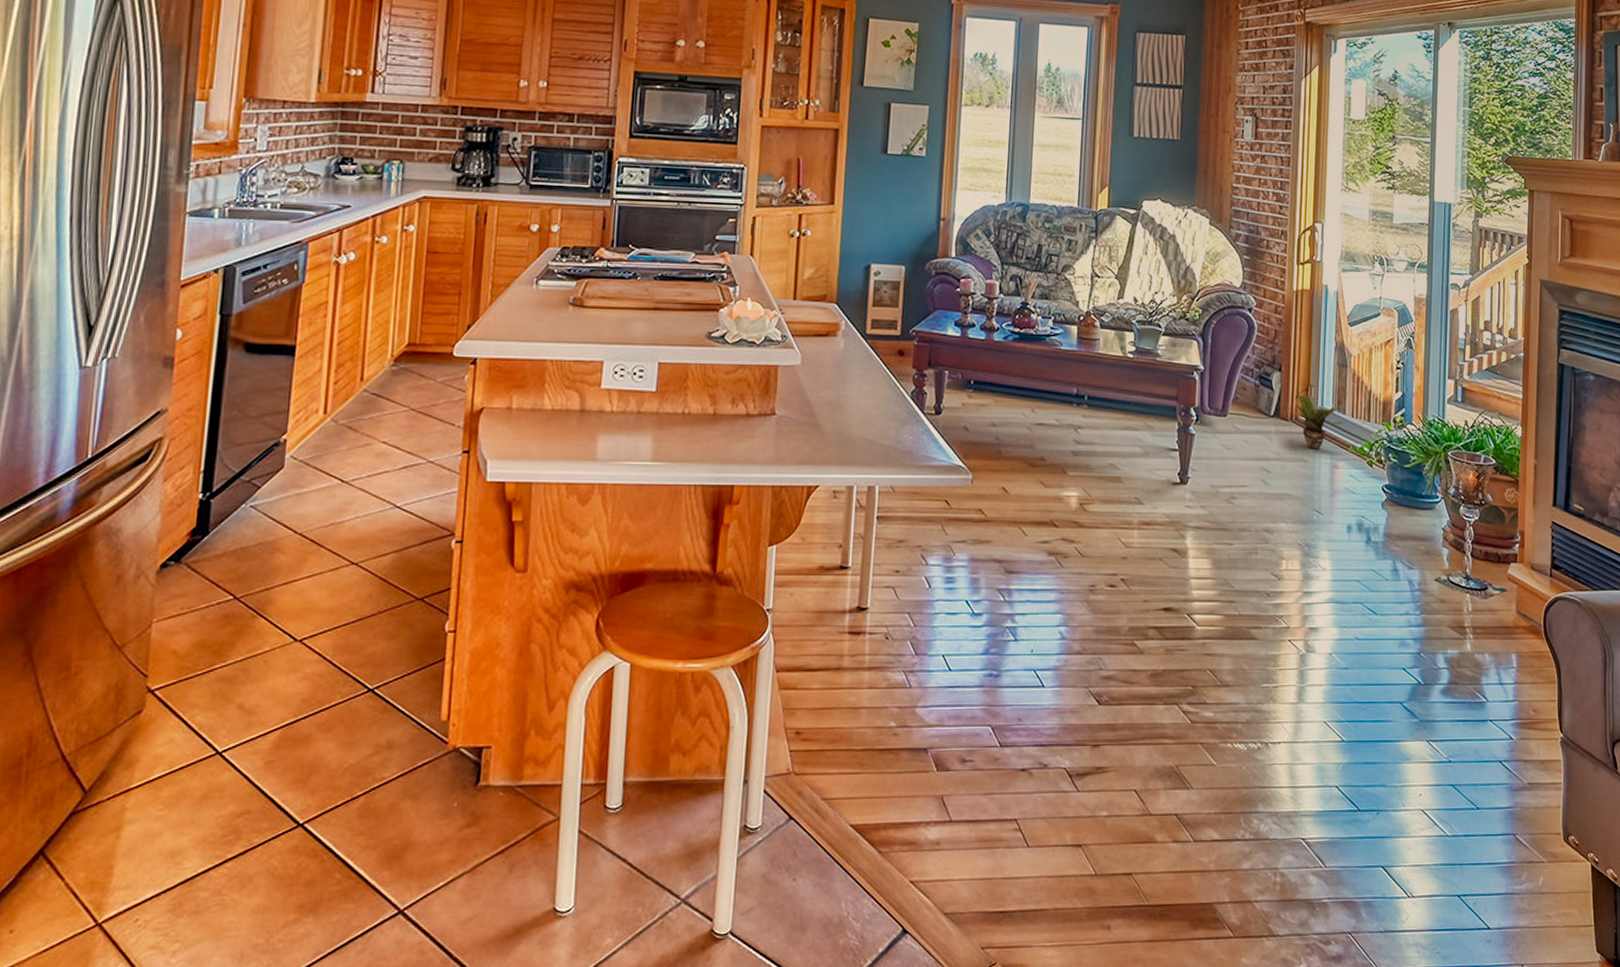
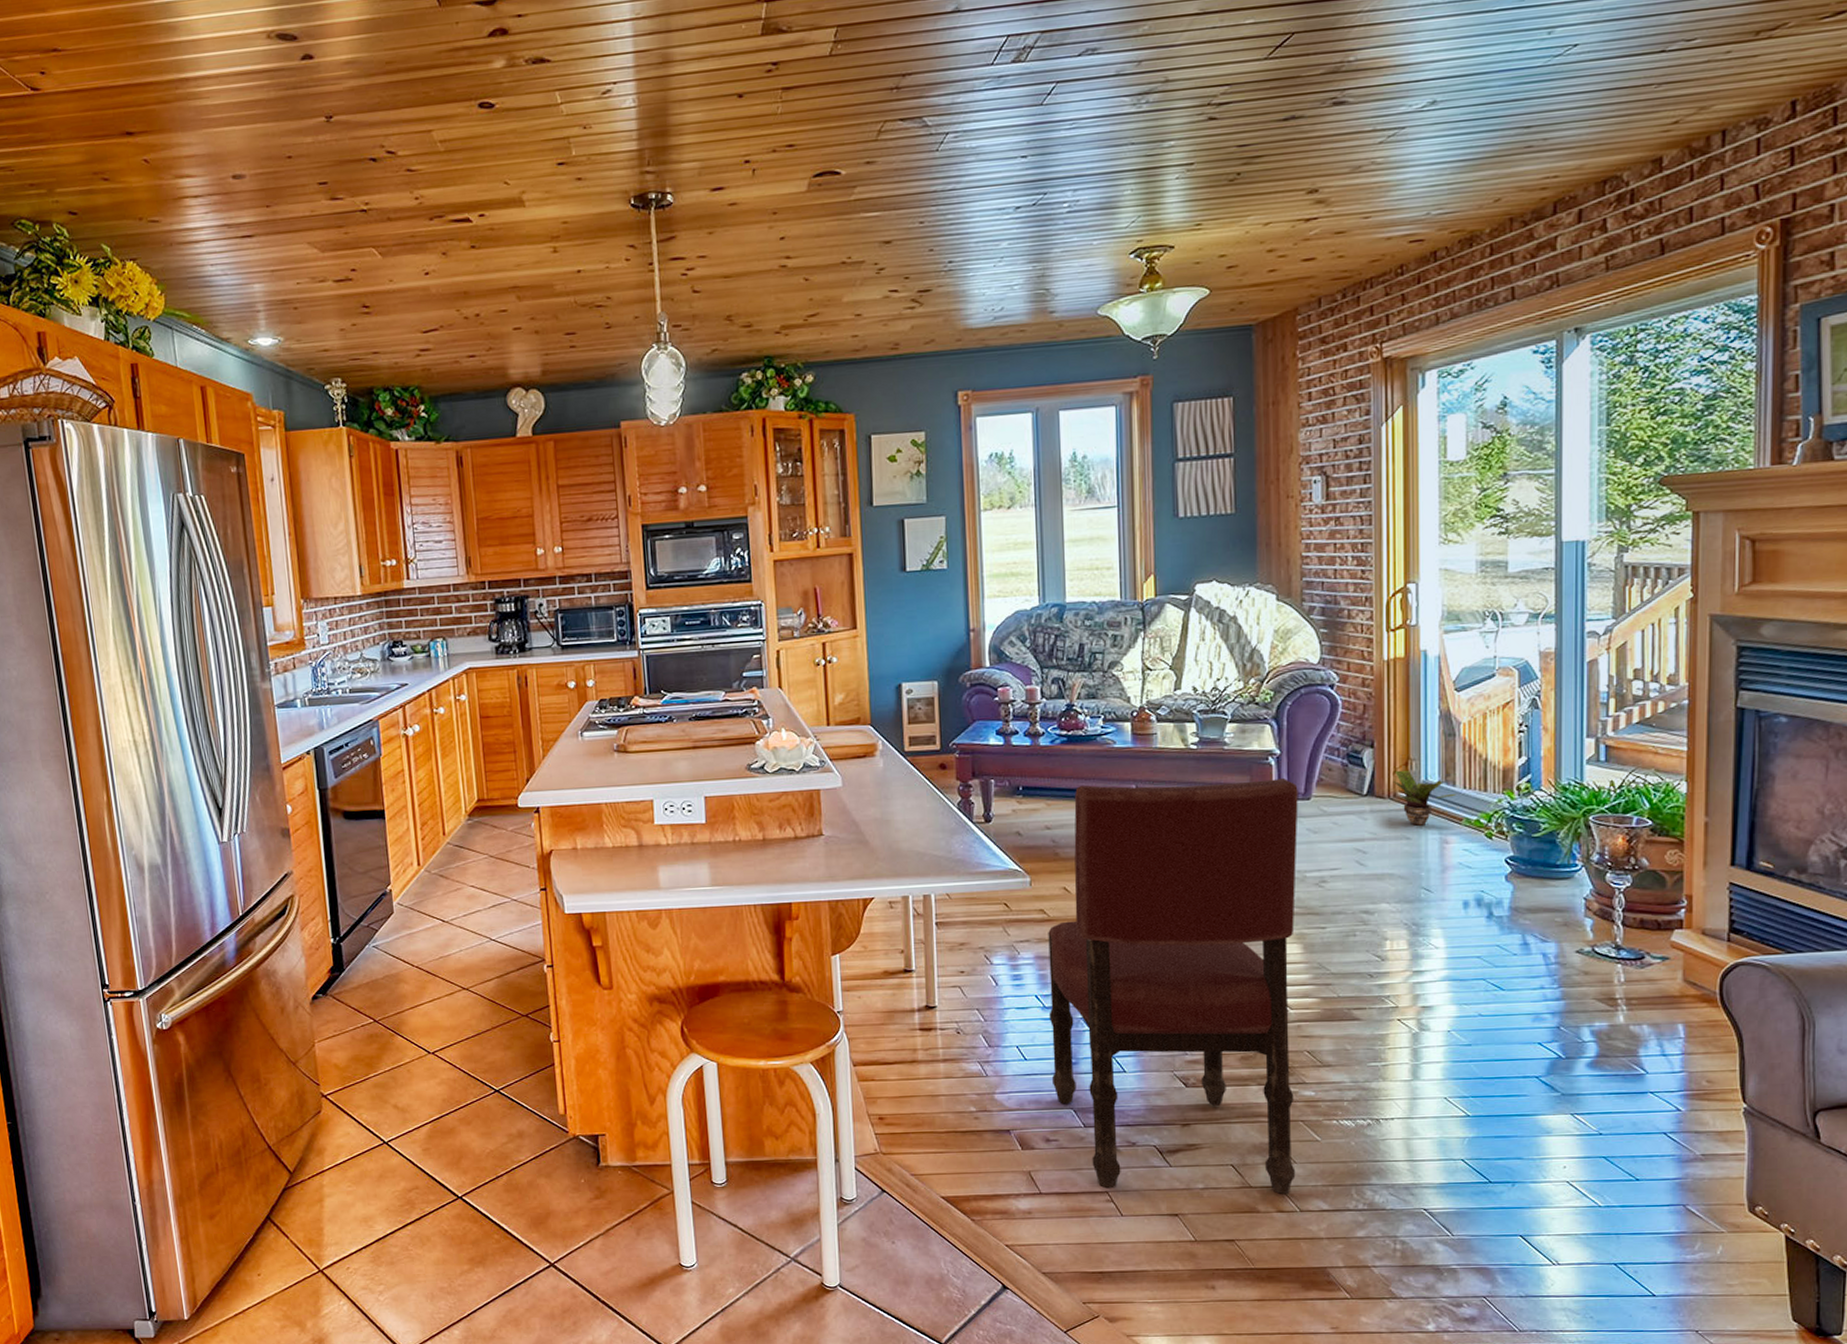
dining chair: none [974,384,1217,822] -> present [1048,777,1298,1194]

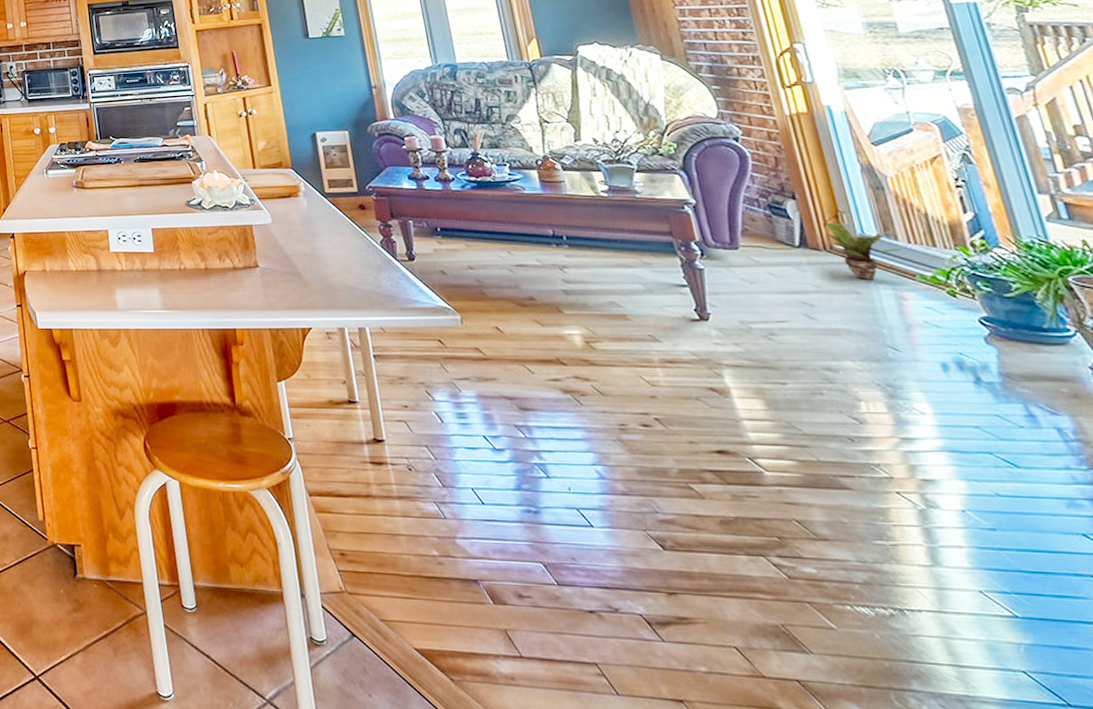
dining chair: present [1048,777,1298,1194] -> none [486,226,816,690]

